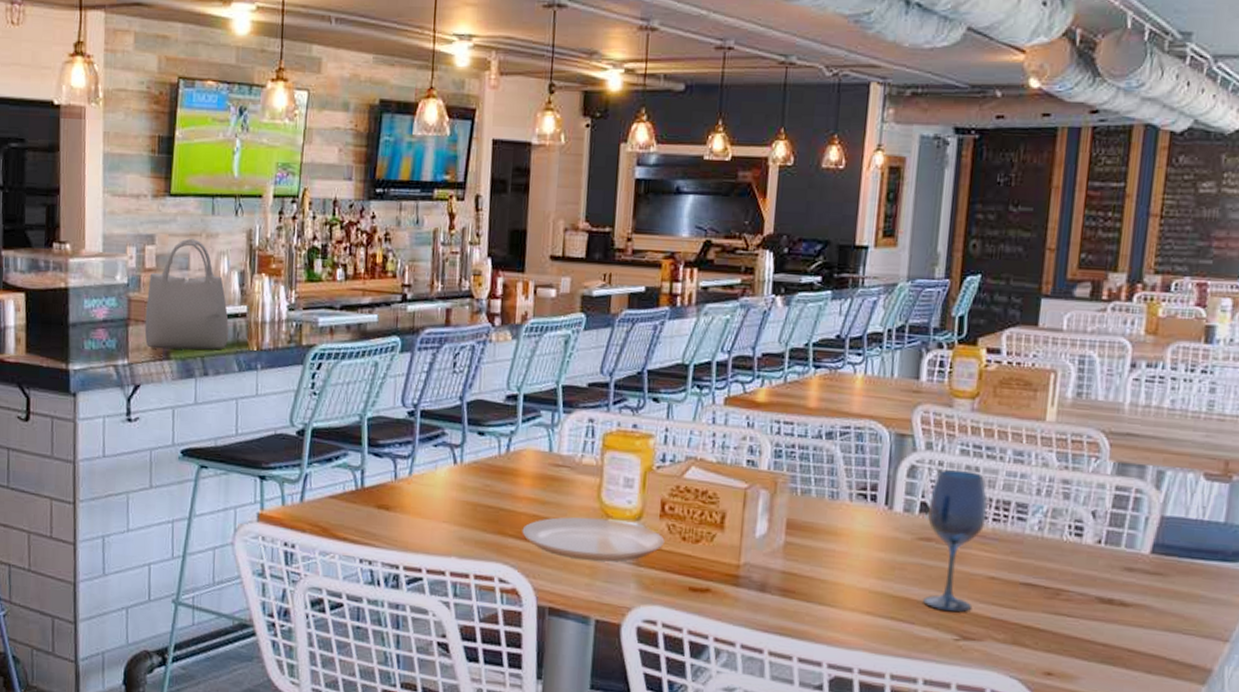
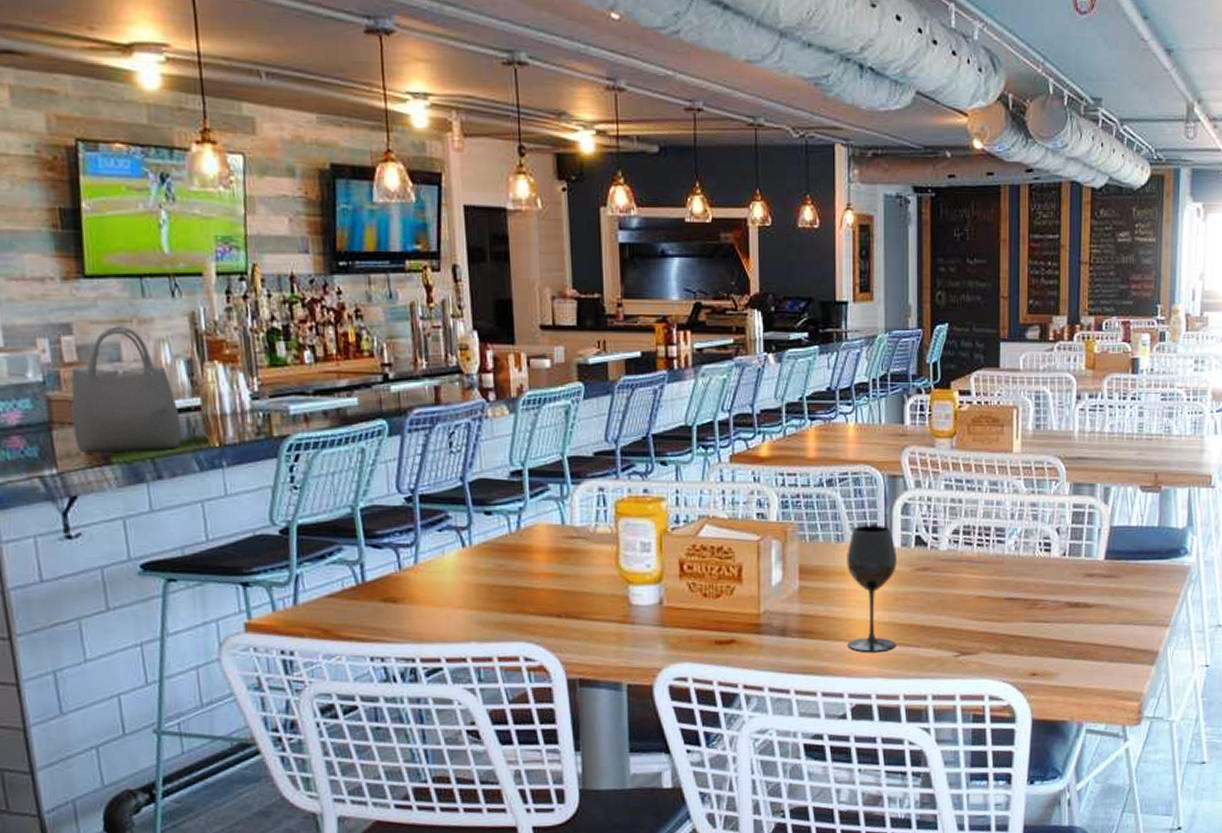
plate: present [522,517,665,562] -> none [542,585,687,628]
wineglass: none [831,484,898,623] -> present [845,524,897,652]
wineglass: present [923,469,987,612] -> none [923,503,972,632]

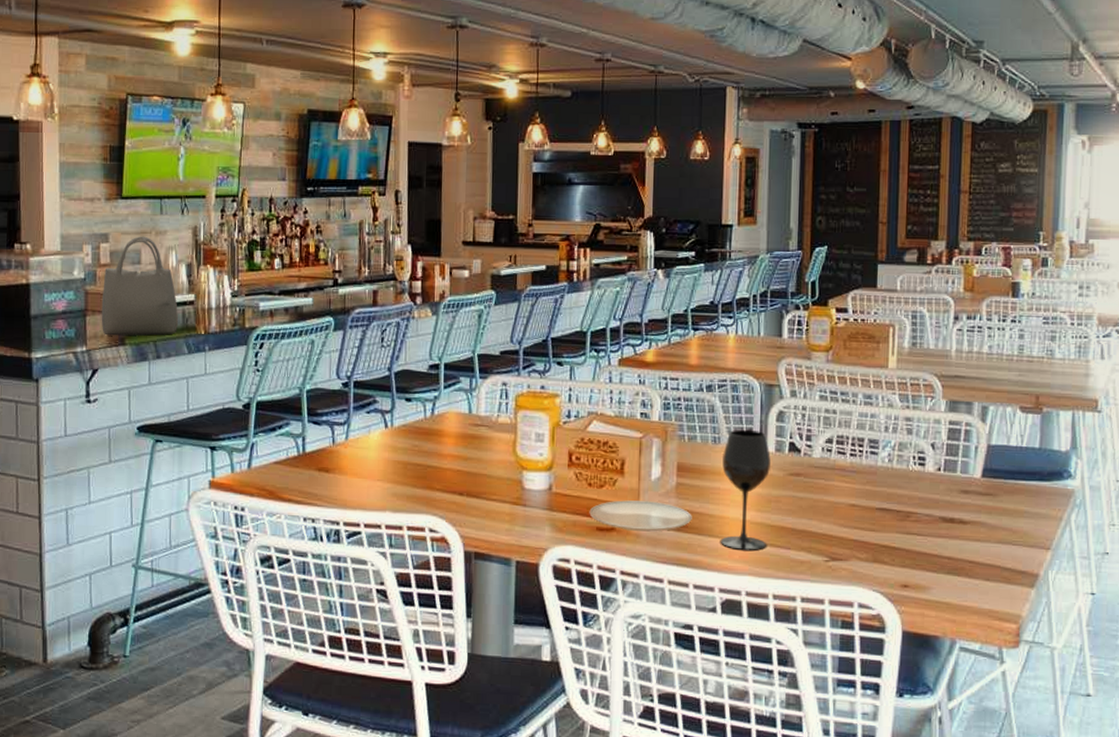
plate: none [706,608,817,641] -> present [589,500,692,532]

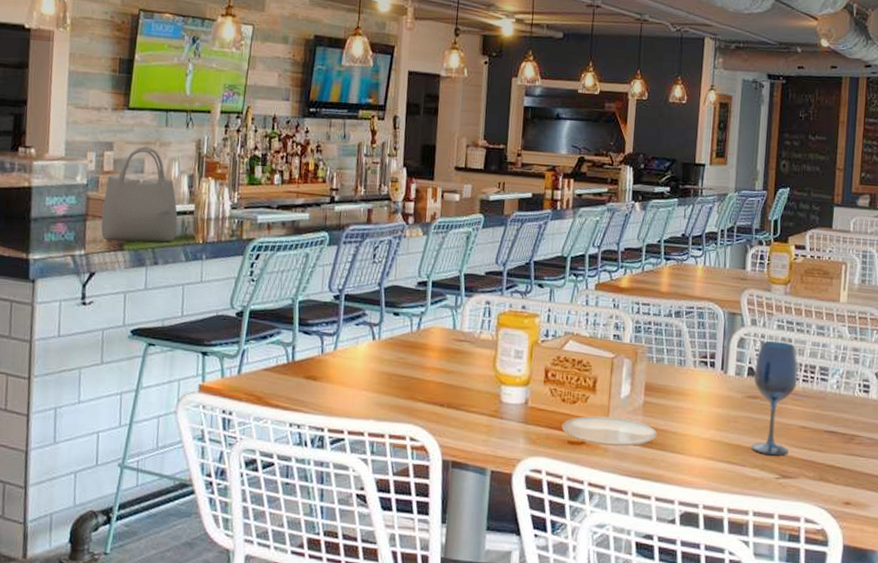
wineglass: present [720,429,771,550] -> none [681,353,731,467]
wineglass: none [796,413,845,537] -> present [752,340,798,456]

